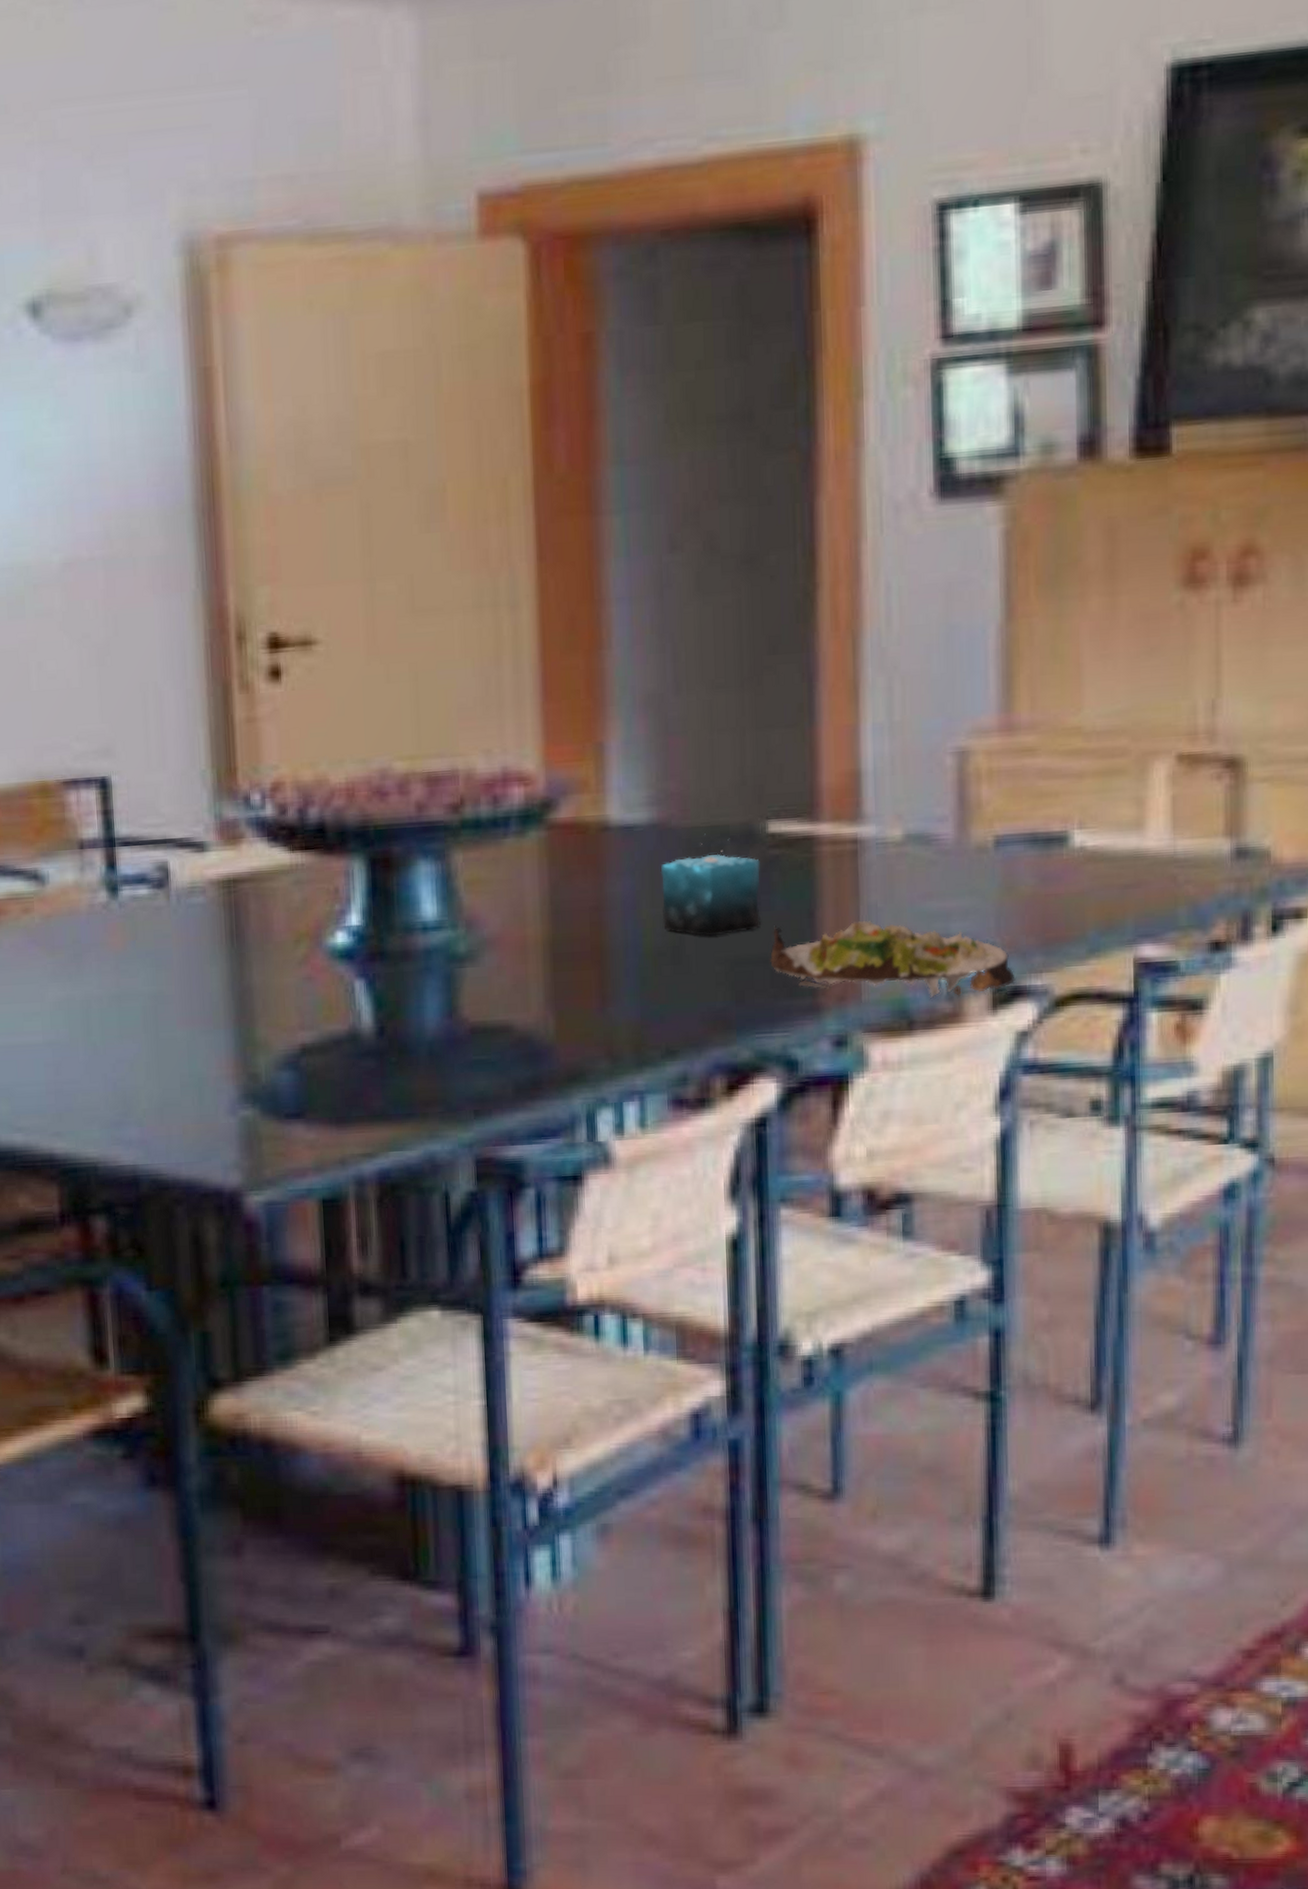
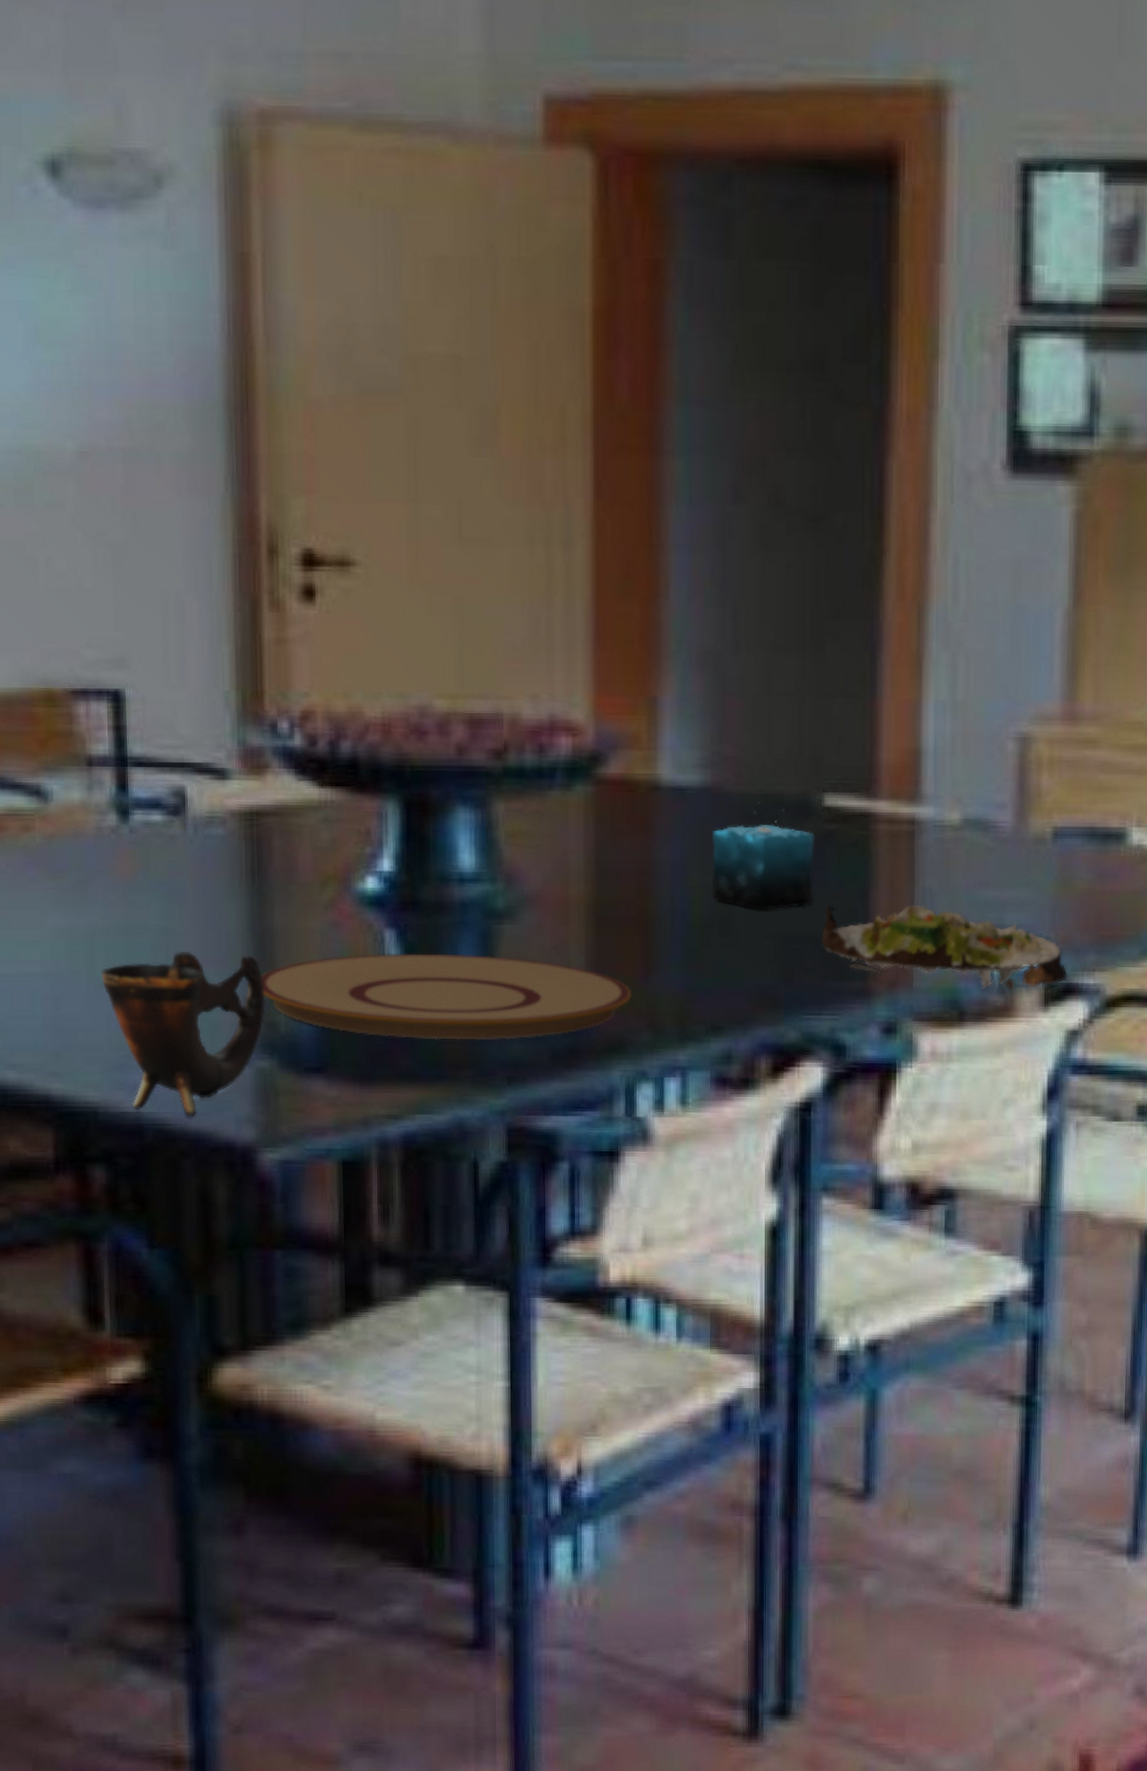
cup: none [96,1012,247,1167] -> present [100,950,265,1118]
plate: none [242,997,590,1081] -> present [261,953,632,1040]

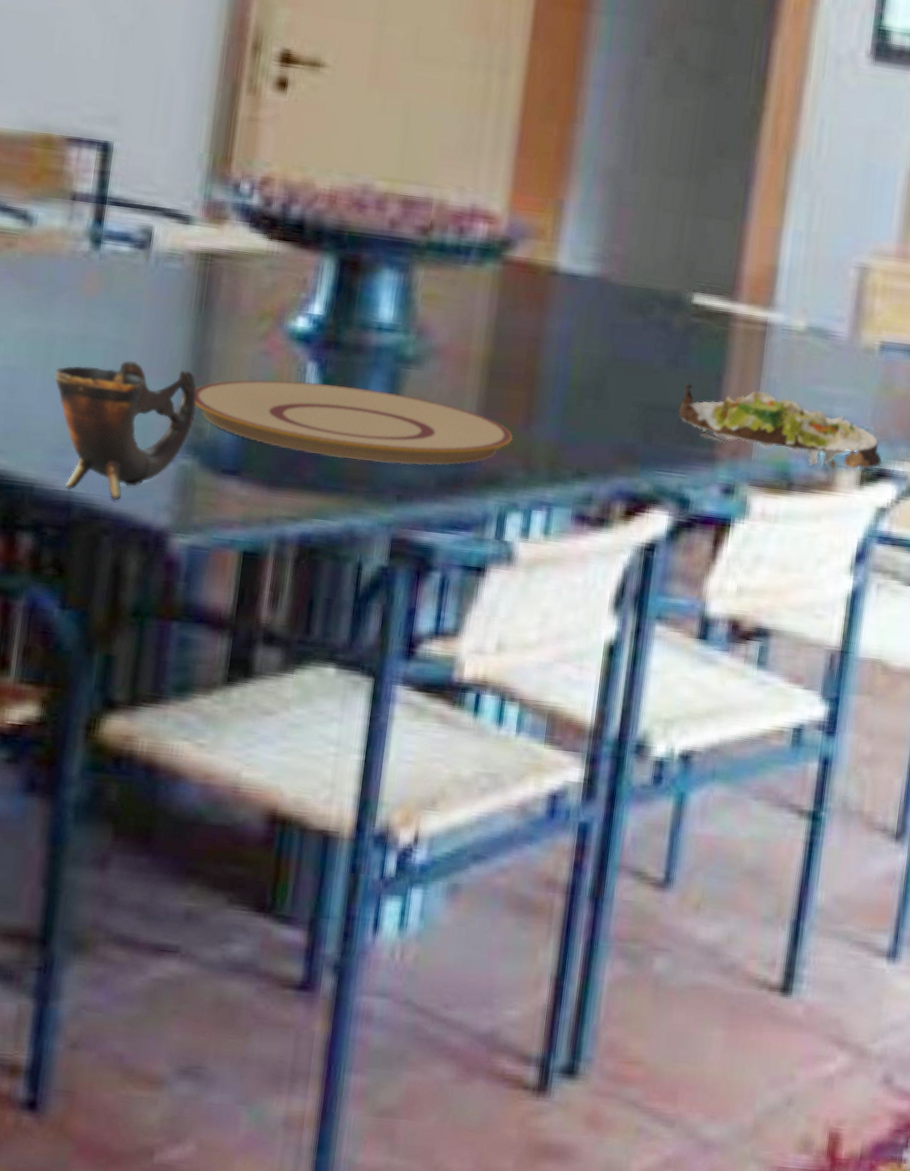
candle: present [711,802,814,909] -> none [591,294,682,382]

